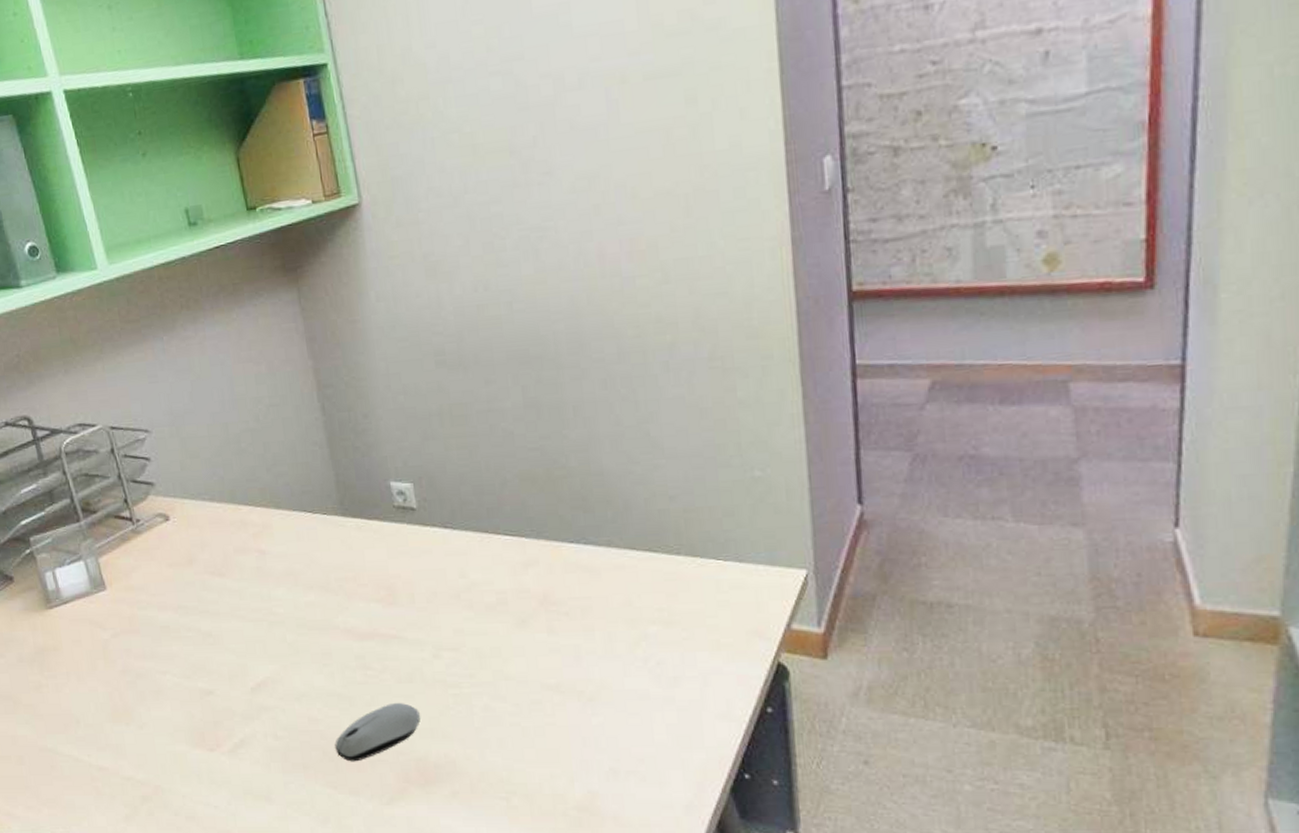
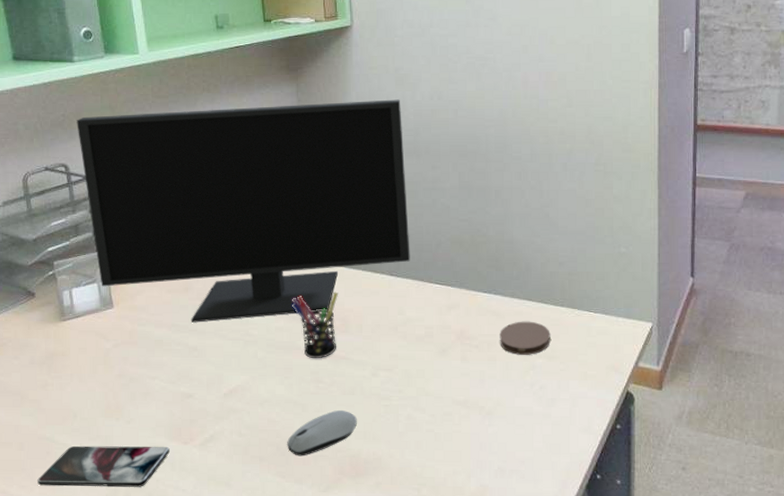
monitor: none [34,295,468,602] -> present [76,99,410,323]
smartphone: none [44,754,194,806] -> present [37,446,170,487]
pen holder: none [320,553,384,640] -> present [291,292,339,359]
coaster: none [596,576,666,622] -> present [500,321,551,355]

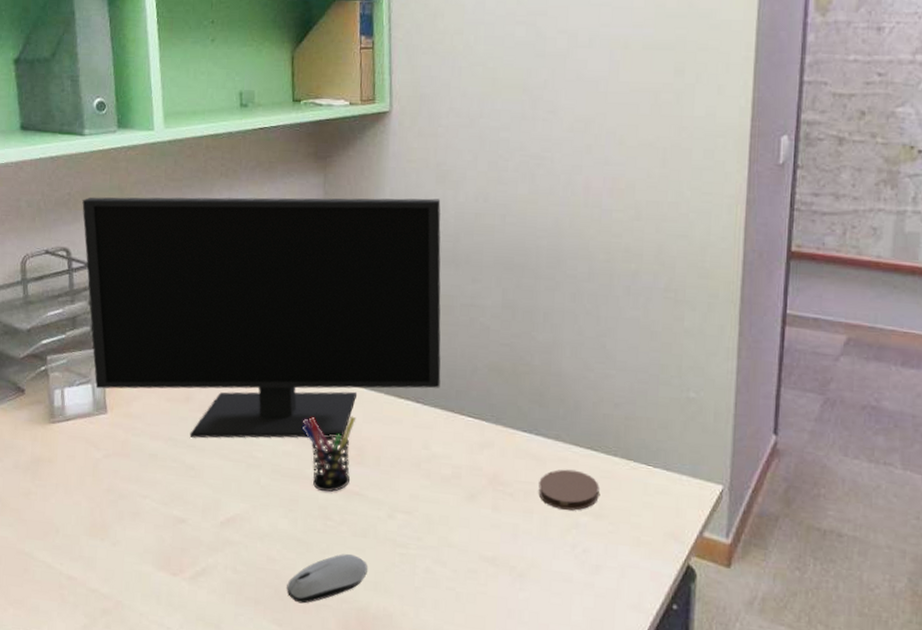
smartphone: present [37,446,170,487] -> none [12,565,157,620]

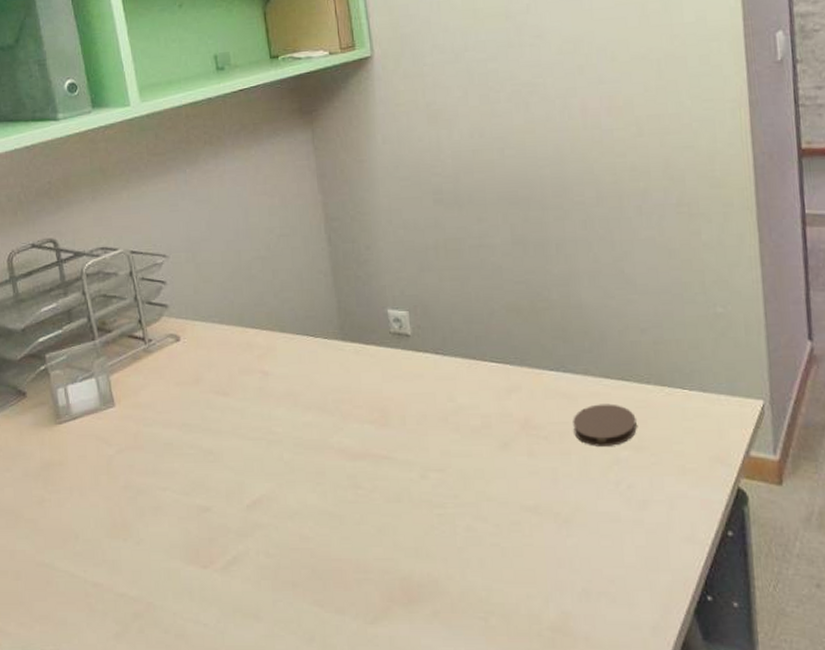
monitor: present [82,197,441,438] -> none [64,140,458,421]
computer mouse: present [287,554,368,604] -> none [324,522,406,580]
pen holder: present [301,416,356,492] -> none [319,376,376,460]

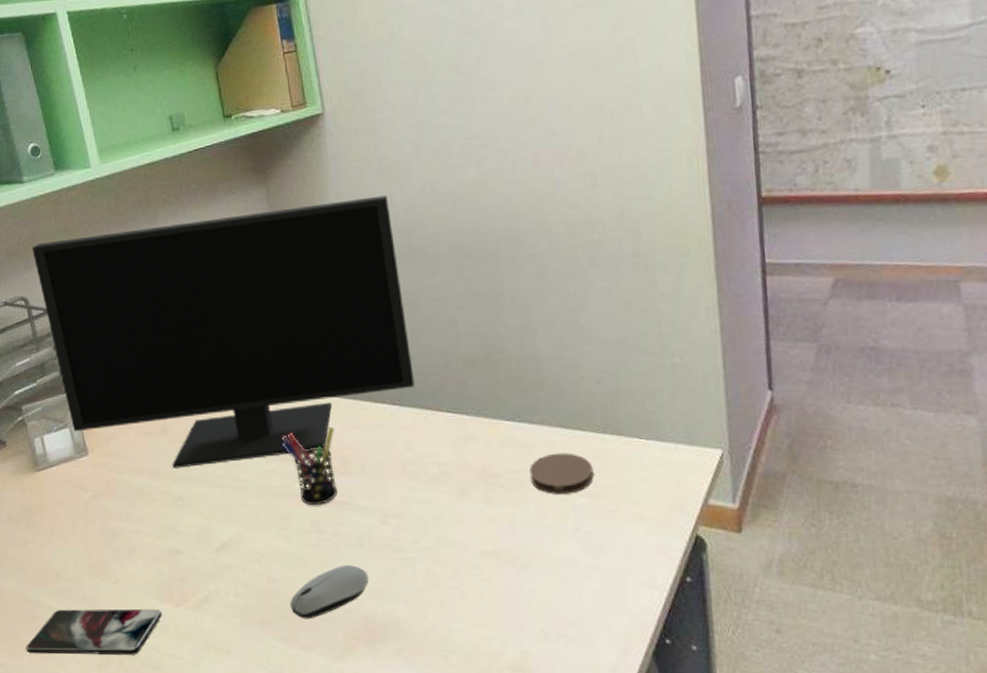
smartphone: none [37,571,187,623] -> present [26,609,162,655]
monitor: none [64,140,458,421] -> present [32,195,415,468]
pen holder: none [319,376,376,460] -> present [281,426,337,506]
computer mouse: none [324,522,406,580] -> present [290,565,368,619]

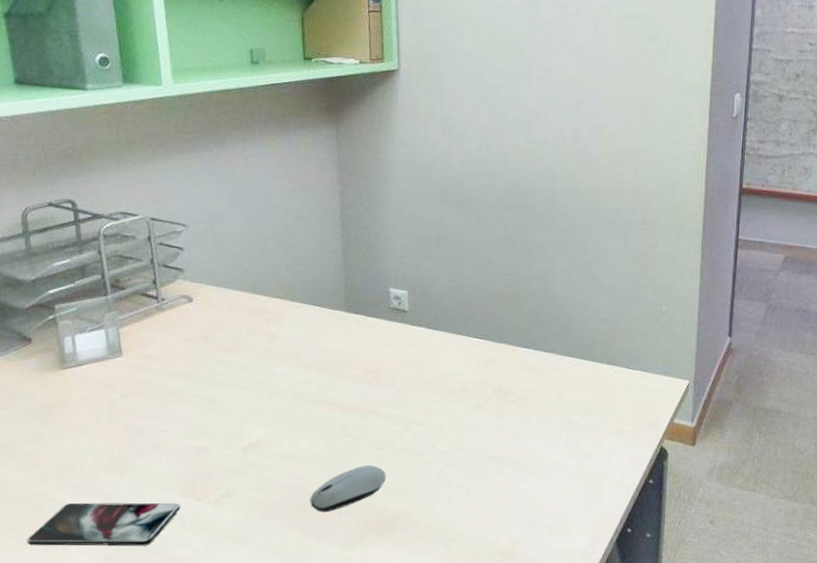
monitor: present [32,195,415,468] -> none [87,148,450,373]
pen holder: present [281,426,337,506] -> none [320,343,373,413]
coaster: present [529,453,594,494] -> none [537,377,589,411]

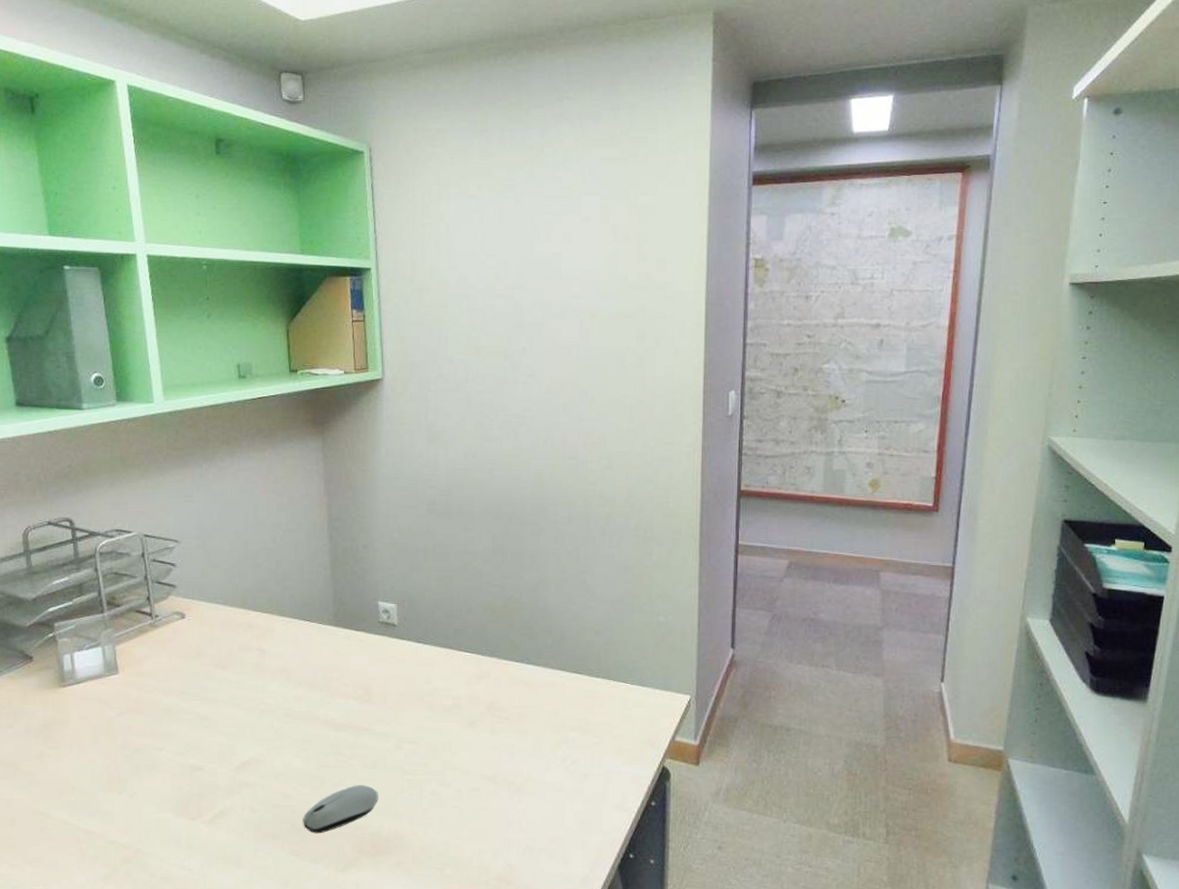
smartphone: present [27,502,180,546] -> none [29,821,176,866]

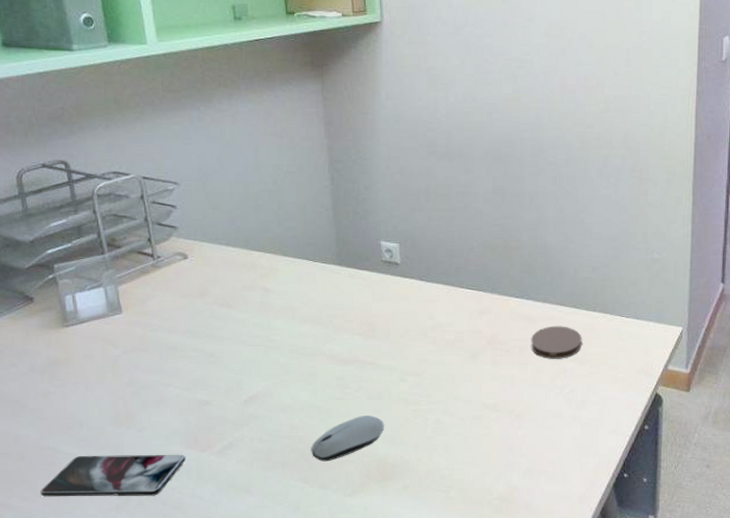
smartphone: none [29,821,176,866] -> present [40,454,186,497]
coaster: none [531,692,585,728] -> present [531,326,582,359]

